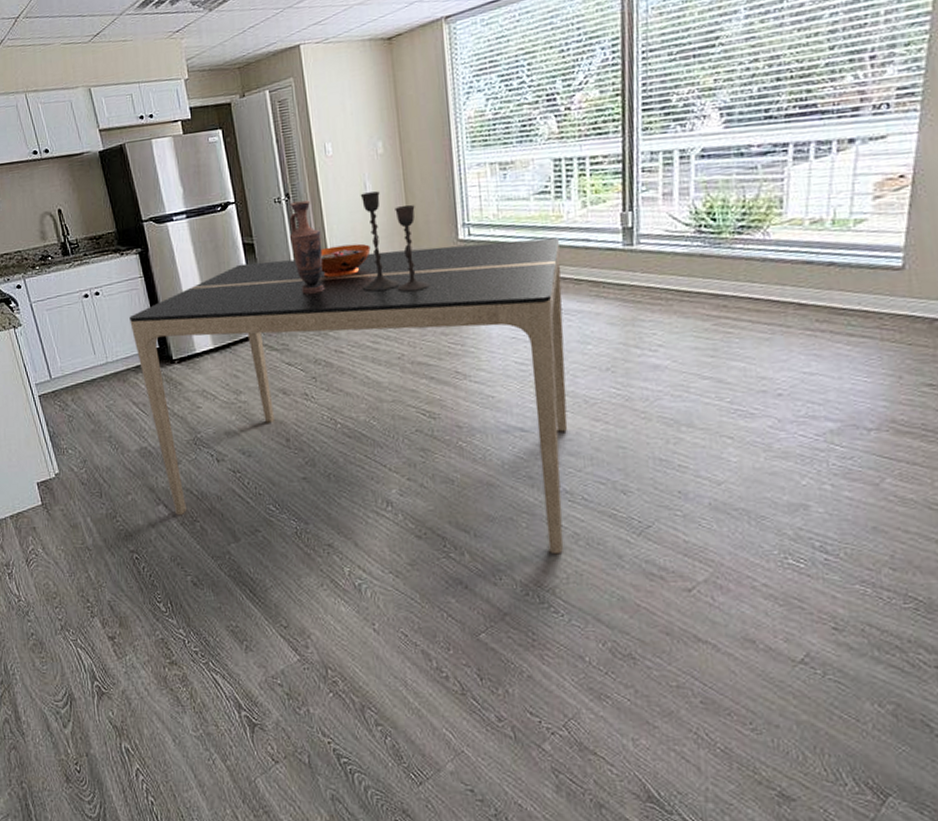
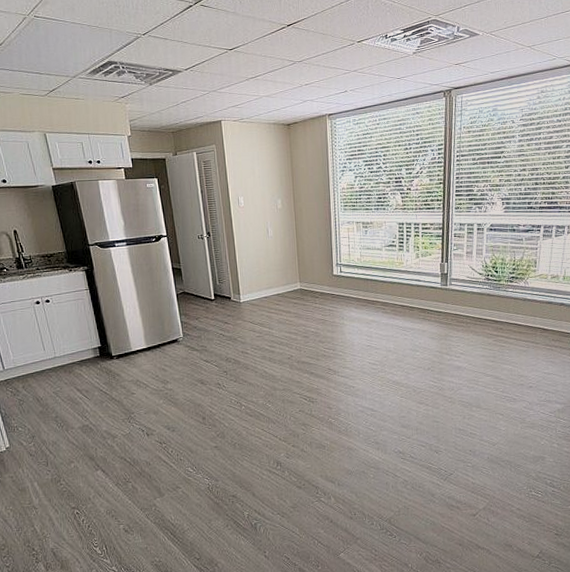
dining table: present [129,237,568,555] -> none [76,277,402,496]
vase: present [289,200,326,294] -> none [209,238,236,309]
decorative bowl: present [320,243,371,277] -> none [233,273,270,297]
candlestick: present [360,191,430,292] -> none [263,236,312,311]

